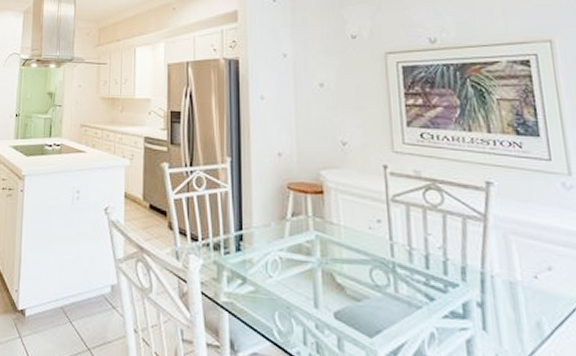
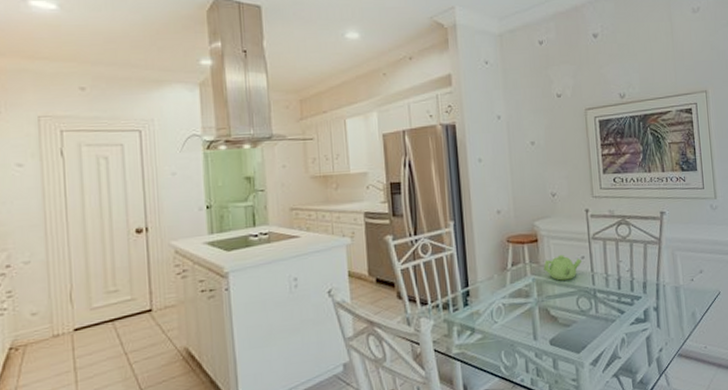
teapot: none [329,213,379,245] -> present [543,255,583,281]

